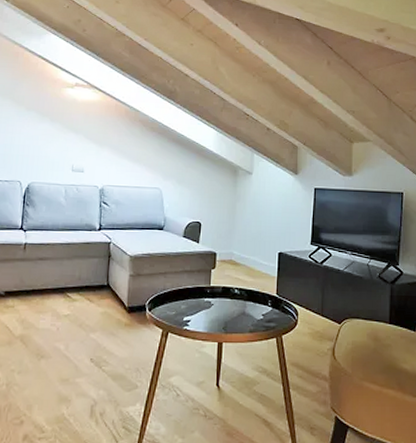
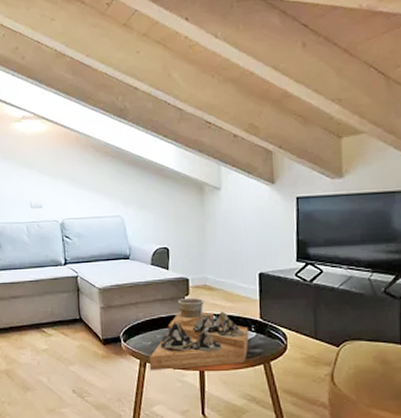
decorative tray: none [170,271,265,341] -> present [149,298,249,371]

